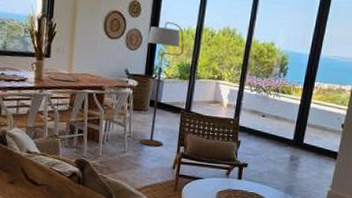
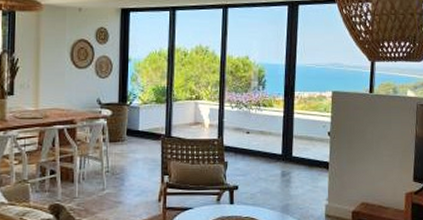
floor lamp: present [138,22,184,147] -> none [118,46,158,179]

